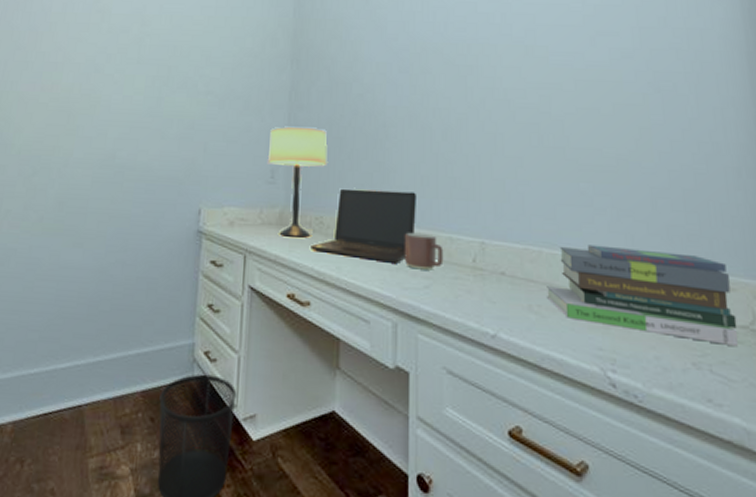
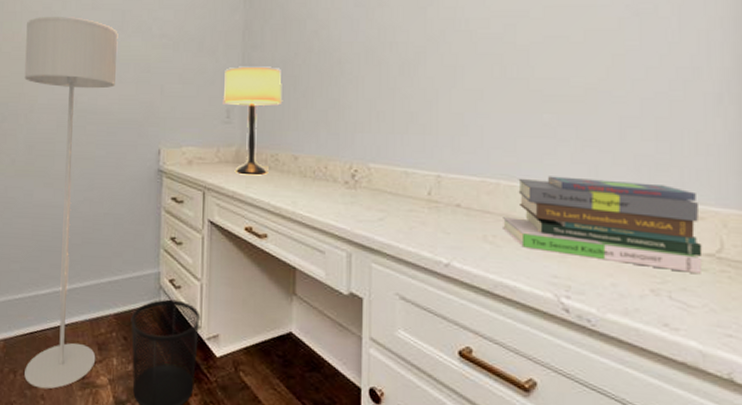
floor lamp: none [33,69,162,482] -> present [24,17,117,389]
laptop: present [311,188,416,264] -> none [267,126,371,197]
mug: present [404,232,444,270] -> none [358,167,399,203]

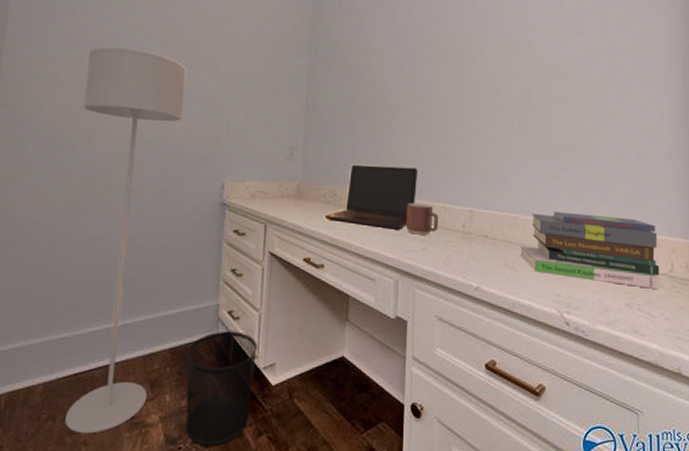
table lamp: present [224,66,282,175] -> none [288,108,341,208]
laptop: none [267,126,371,197] -> present [325,164,417,230]
mug: none [358,167,399,203] -> present [405,202,439,235]

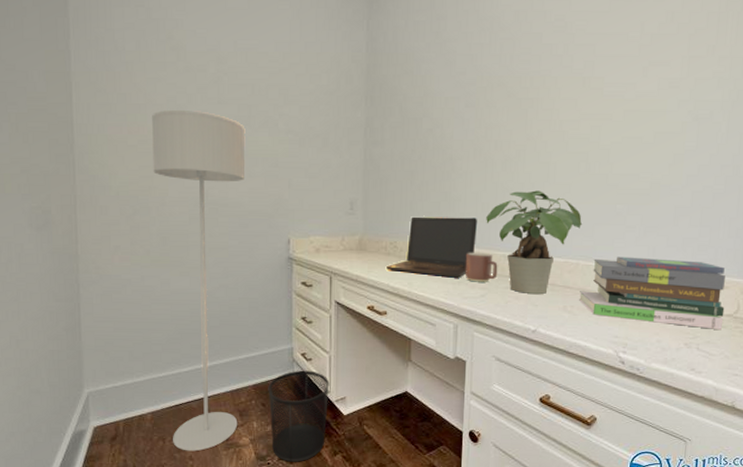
potted plant: none [426,143,520,248] -> present [486,190,583,294]

